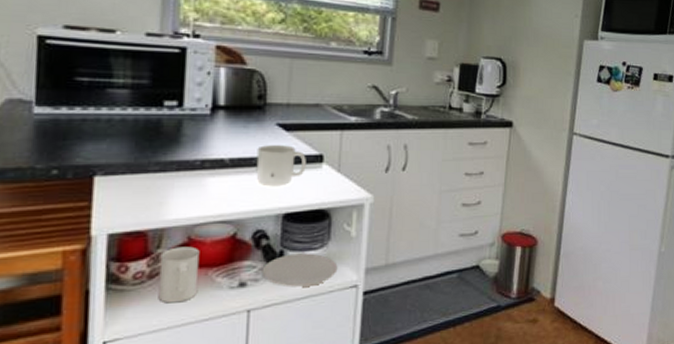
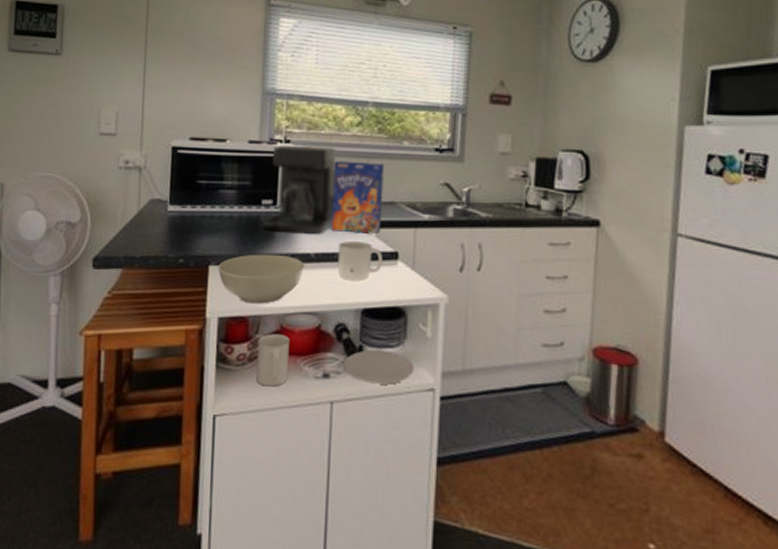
bowl: none [106,161,217,216] -> present [218,254,304,304]
coffee maker: none [165,40,256,138] -> present [263,145,337,234]
cereal box: none [249,60,310,136] -> present [332,161,385,234]

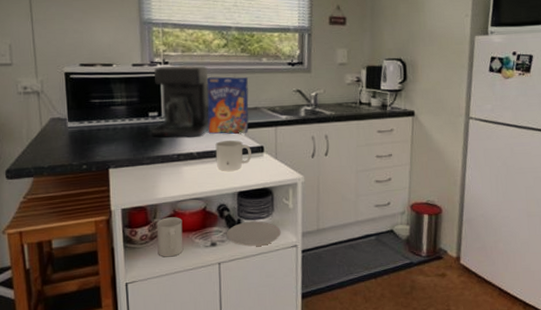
bowl: present [218,254,304,304] -> none [117,155,189,196]

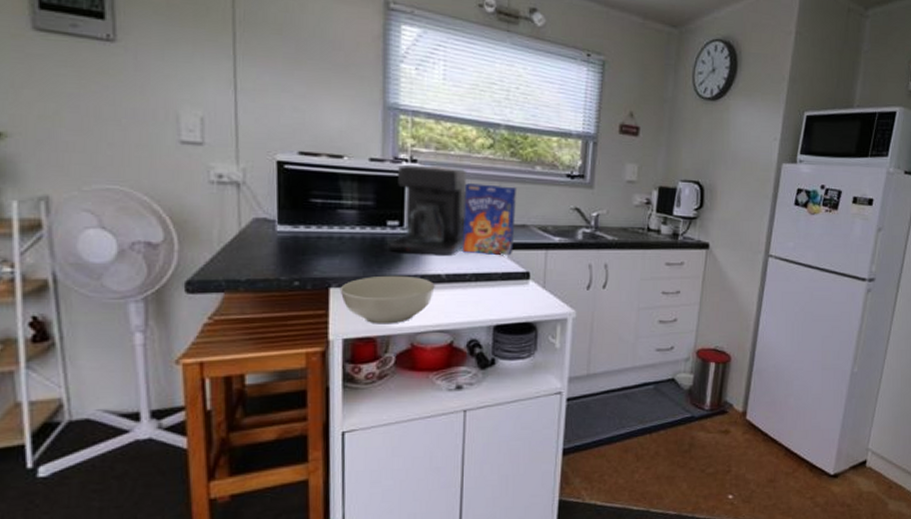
bowl: none [117,155,189,196] -> present [340,275,435,324]
cup: present [156,217,184,257] -> none [387,352,422,401]
mug: present [215,140,252,172] -> none [469,263,514,301]
plate: present [226,221,281,247] -> none [476,362,544,392]

